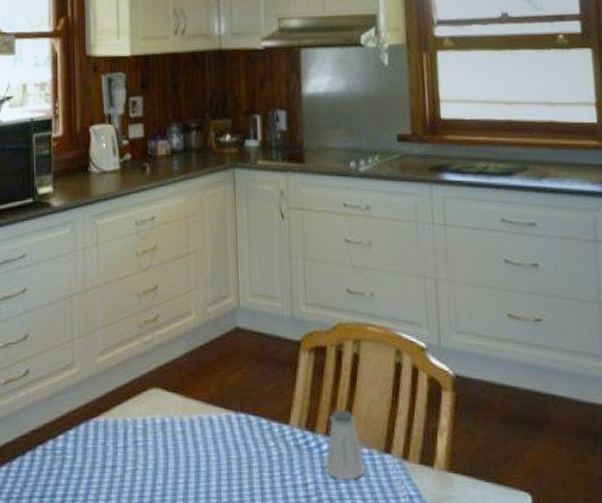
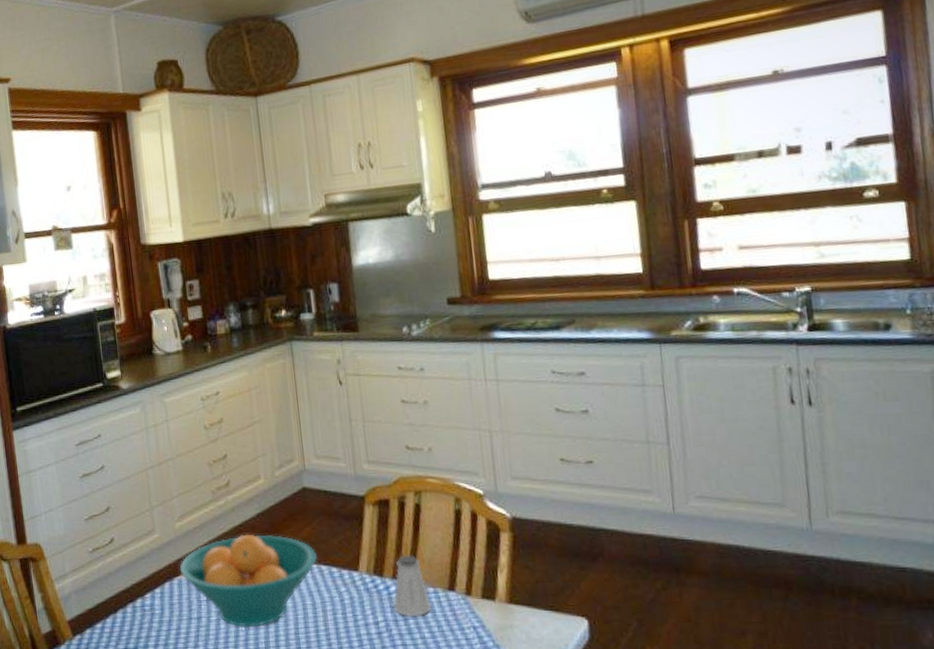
fruit bowl: none [97,375,247,482] -> present [179,534,318,628]

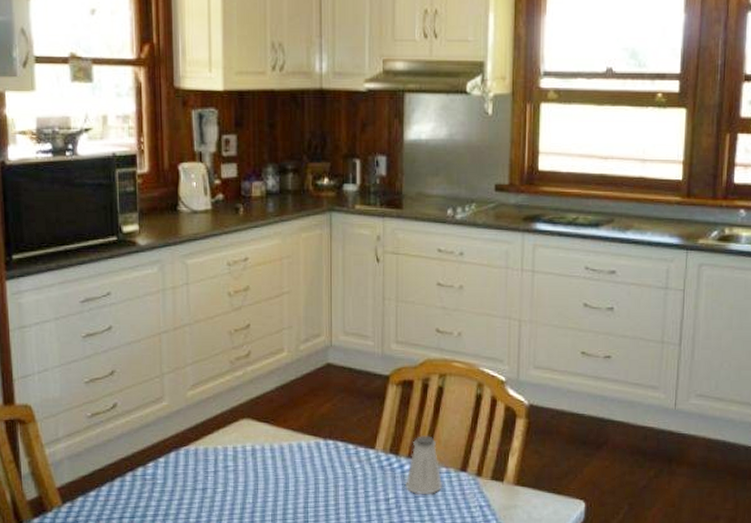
fruit bowl: present [179,534,318,628] -> none [187,407,335,501]

